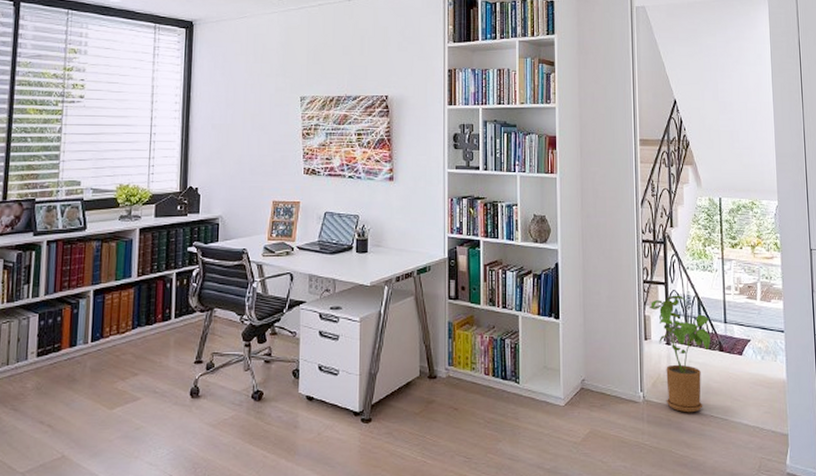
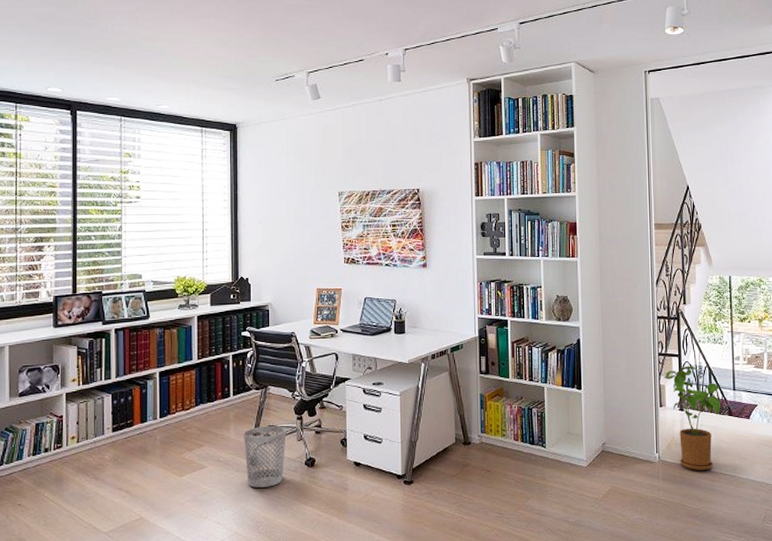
wastebasket: none [184,352,233,423] -> present [244,425,287,488]

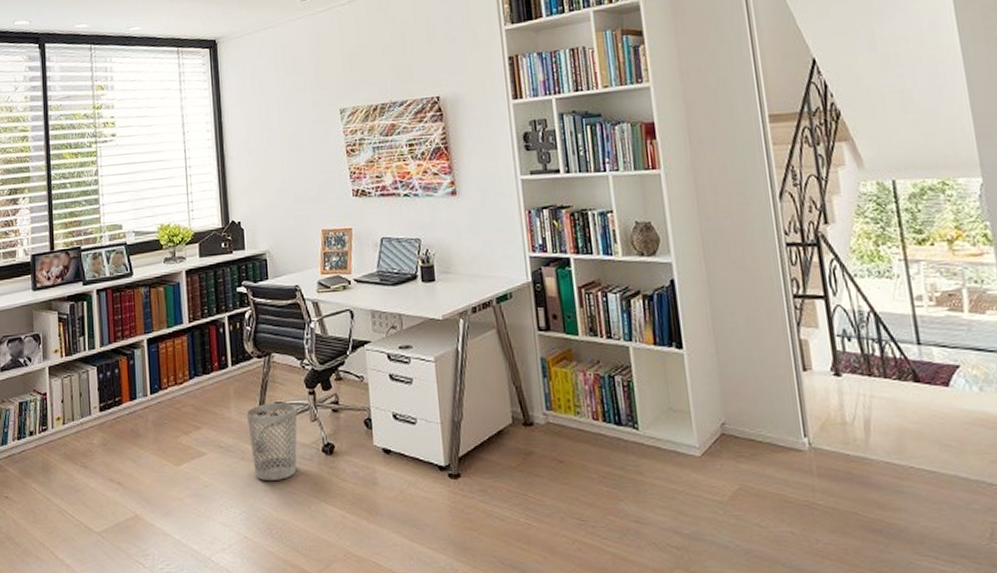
house plant: present [663,366,721,471] -> none [804,311,900,464]

